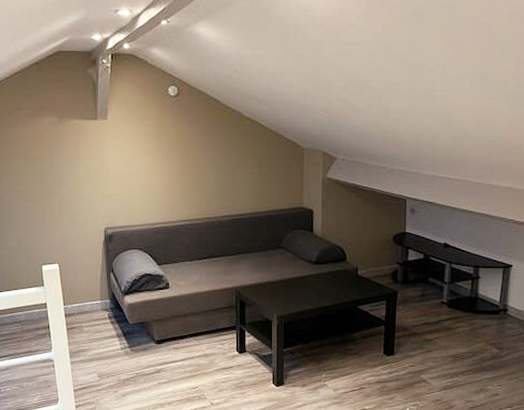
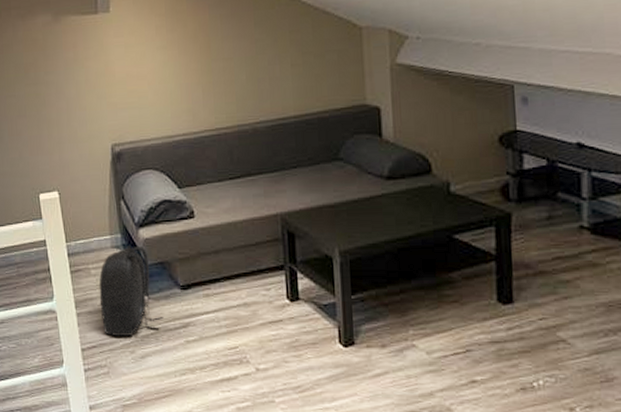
backpack: none [90,309,141,379] -> present [99,246,163,336]

